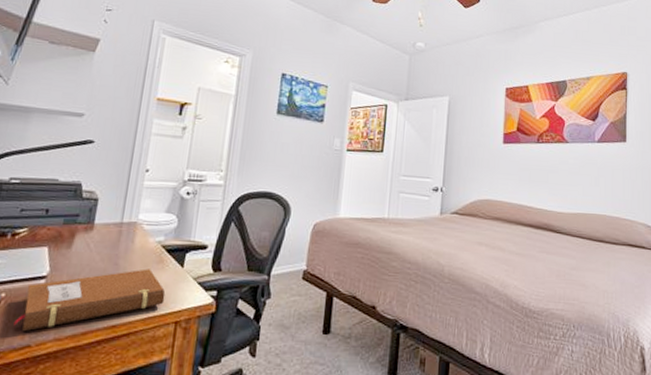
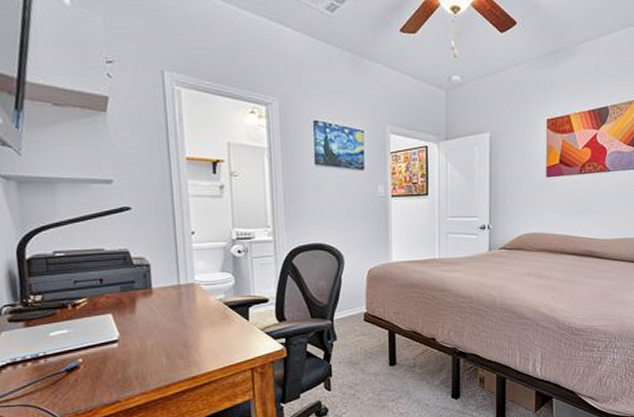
notebook: present [13,269,166,332] -> none [98,325,237,390]

